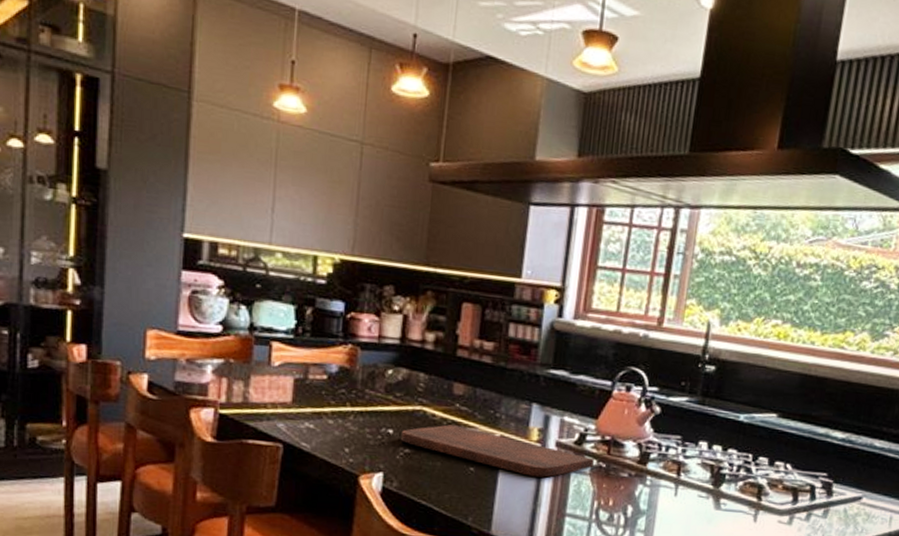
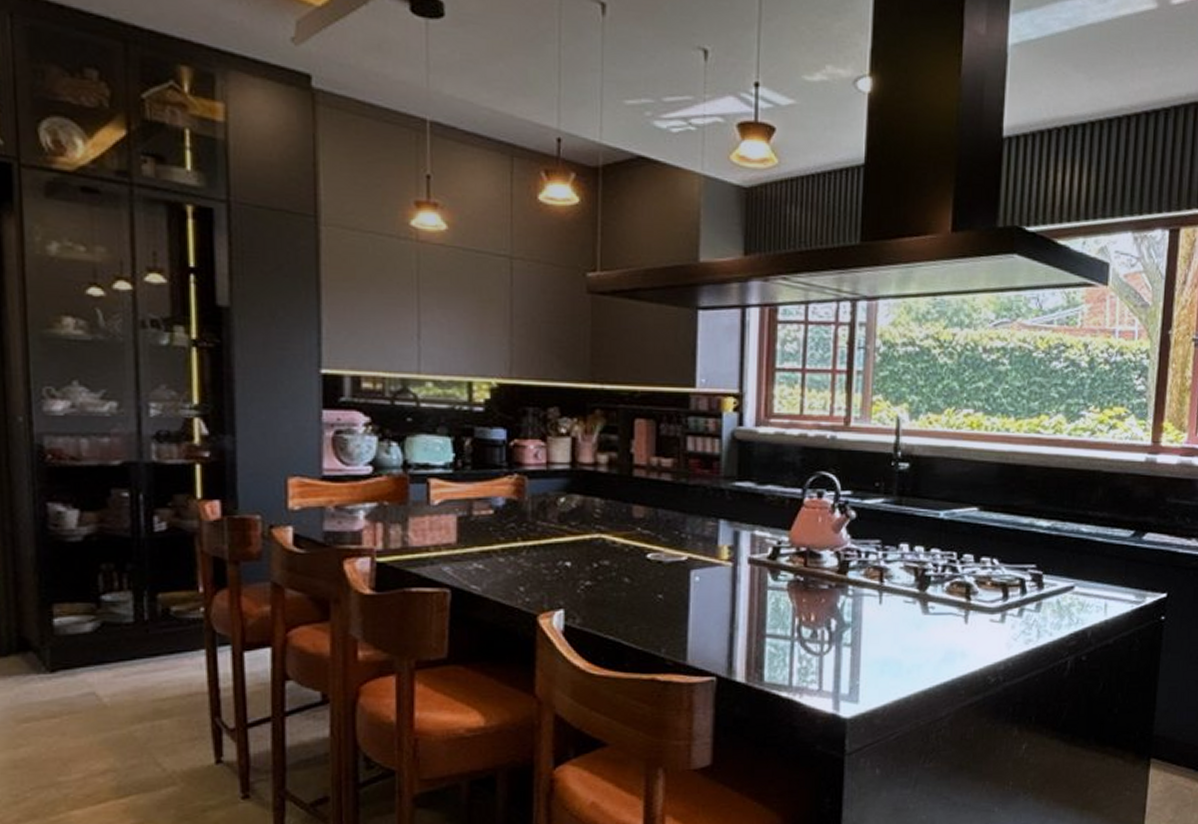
cutting board: present [400,424,594,478] -> none [579,551,791,598]

